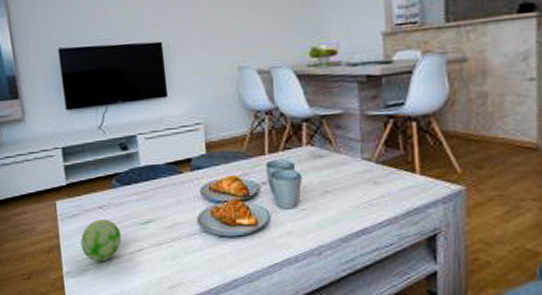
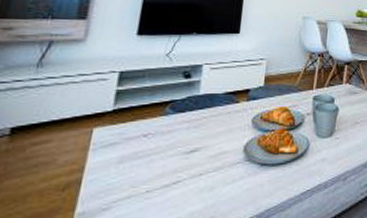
decorative ball: present [80,220,122,261] -> none [108,149,161,198]

